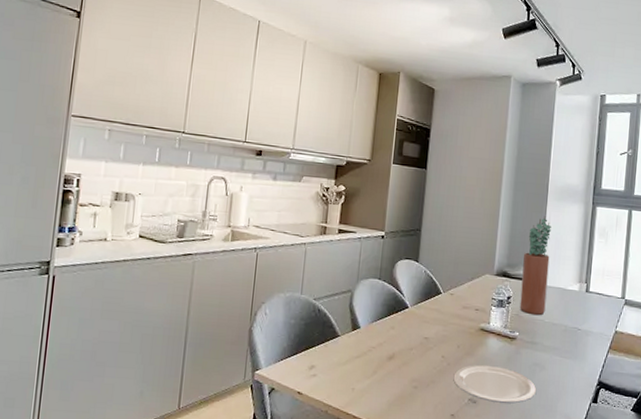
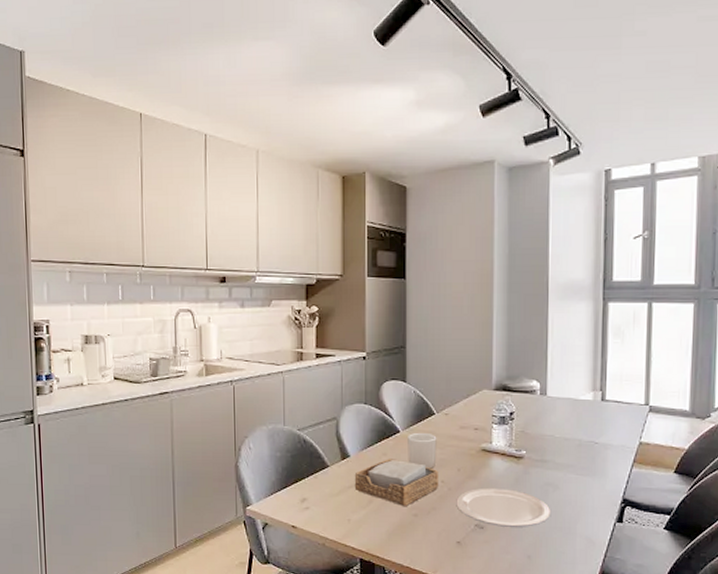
napkin holder: none [361,332,440,378] -> present [354,459,439,506]
mug: none [413,309,442,344] -> present [408,432,437,469]
vase: present [519,216,551,316] -> none [525,319,556,431]

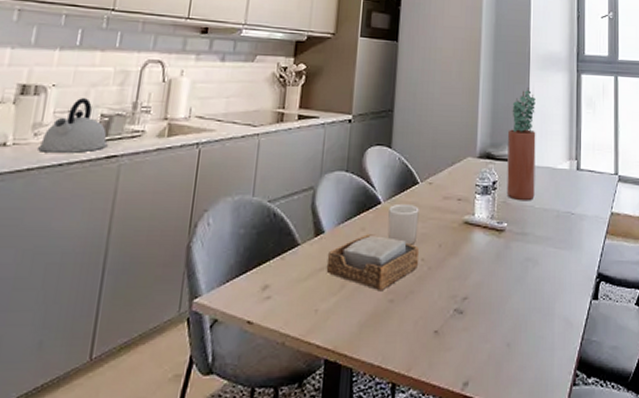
kettle: none [107,345,159,392] -> present [38,98,108,154]
plate: present [456,487,551,527] -> none [435,265,531,310]
vase: none [525,319,556,431] -> present [506,87,536,201]

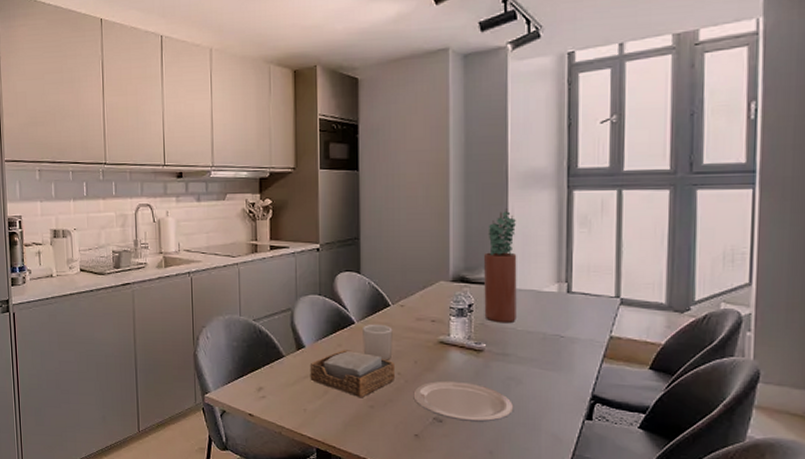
kettle: present [38,98,108,154] -> none [74,239,122,283]
plate: none [435,265,531,310] -> present [413,380,514,422]

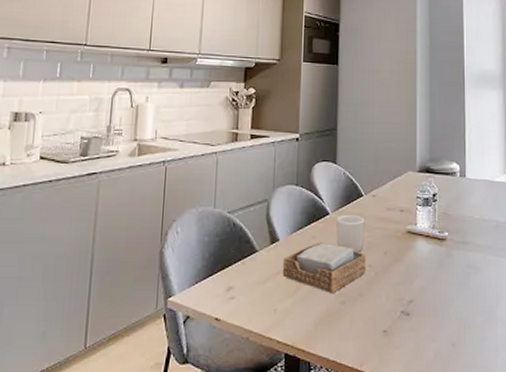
plate: present [413,380,514,422] -> none [383,271,473,313]
vase: present [484,209,517,324] -> none [446,105,474,212]

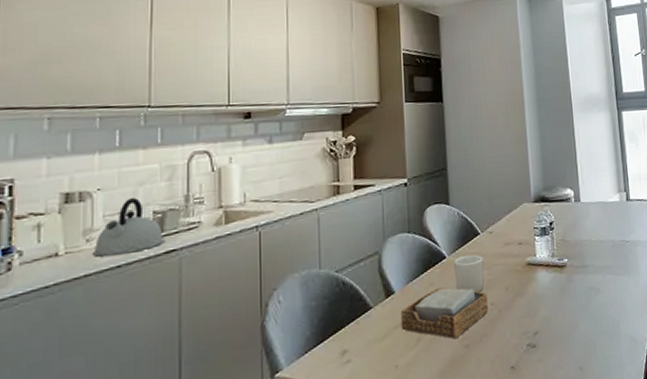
kettle: none [31,123,88,172] -> present [93,198,165,257]

